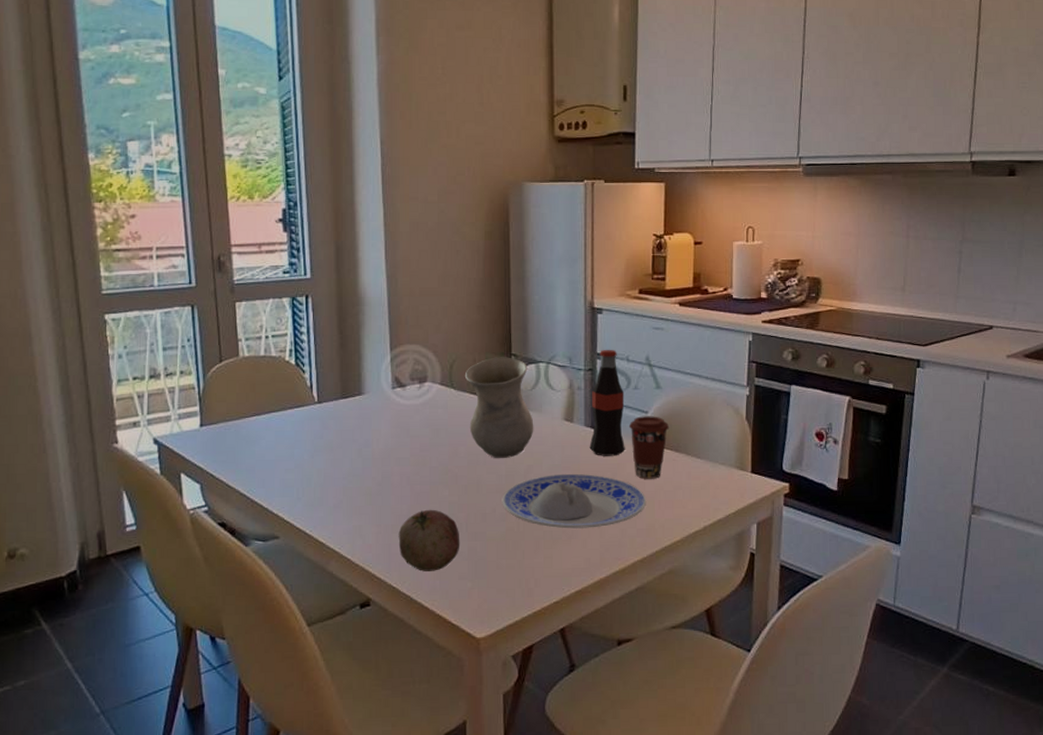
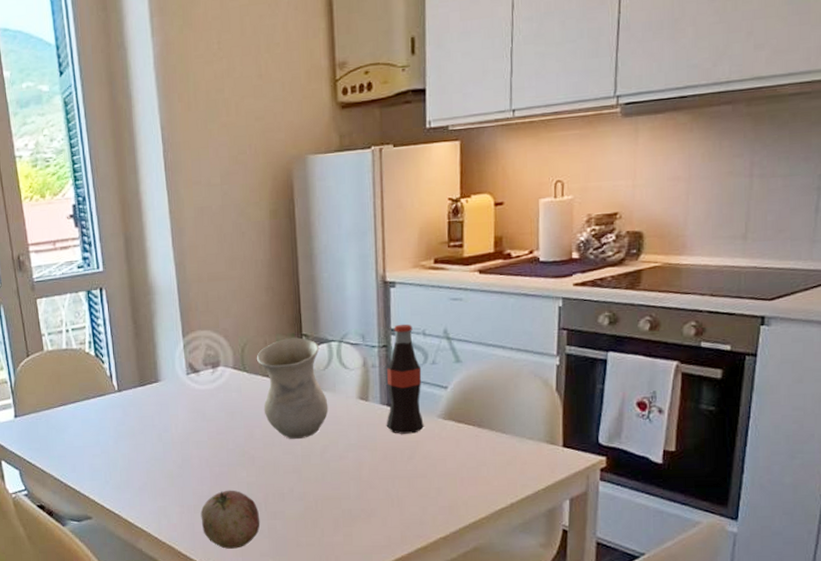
plate: present [502,473,647,529] -> none [299,452,448,507]
coffee cup: present [628,416,670,479] -> none [427,391,472,456]

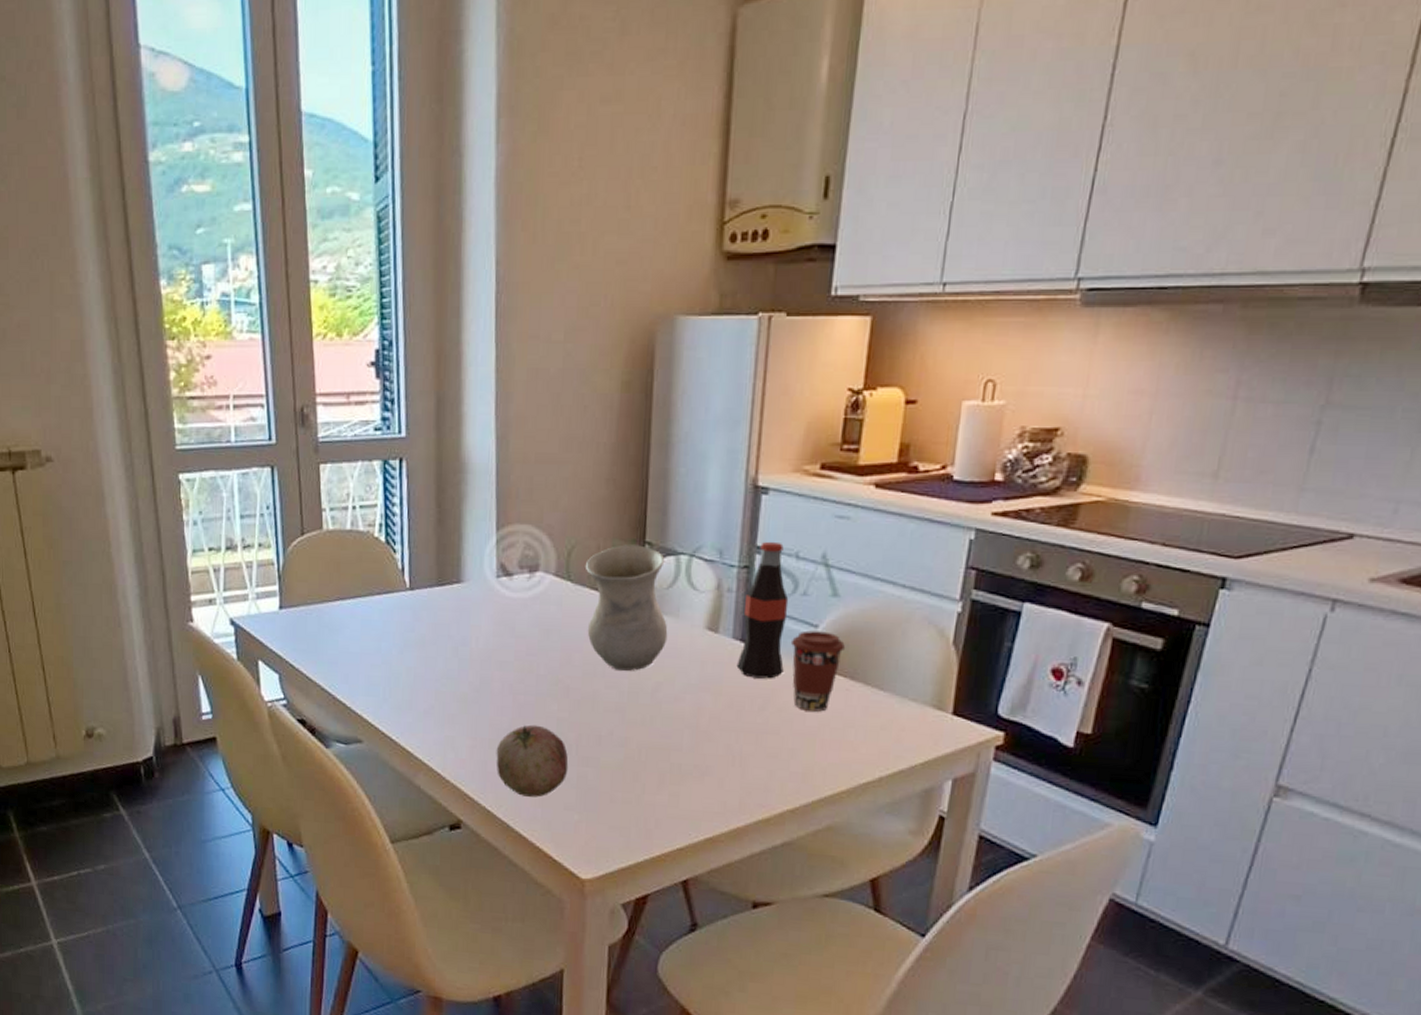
coffee cup: none [427,391,472,456] -> present [790,630,846,712]

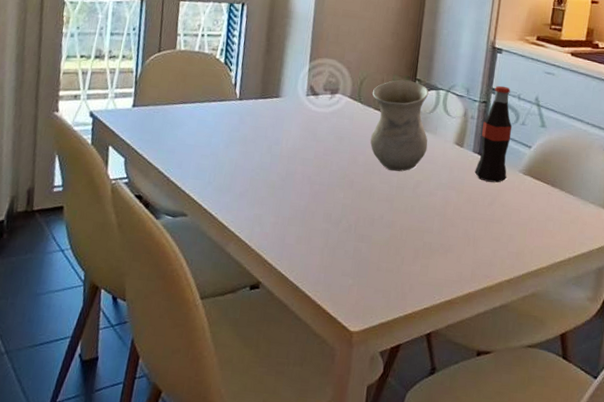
fruit: present [496,724,569,797] -> none [292,208,348,265]
coffee cup: present [790,630,846,712] -> none [512,149,549,208]

